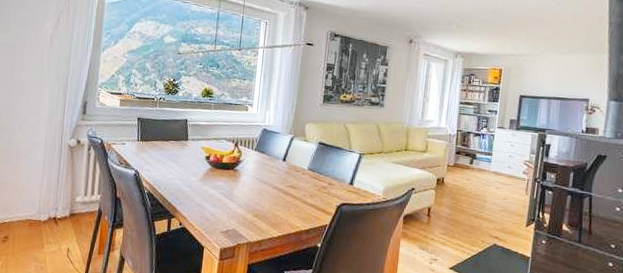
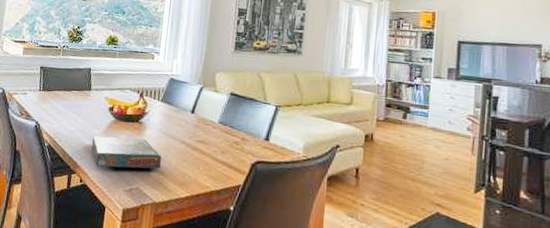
board game: none [190,183,255,212] -> present [92,136,161,169]

